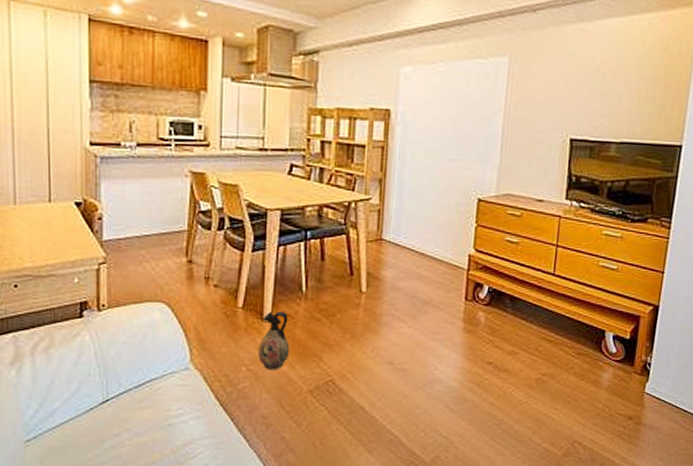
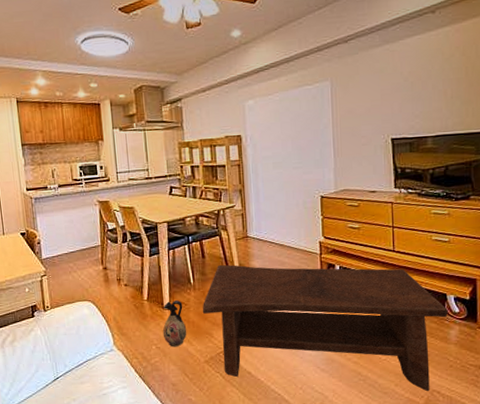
coffee table: none [312,272,604,442] -> present [202,265,448,392]

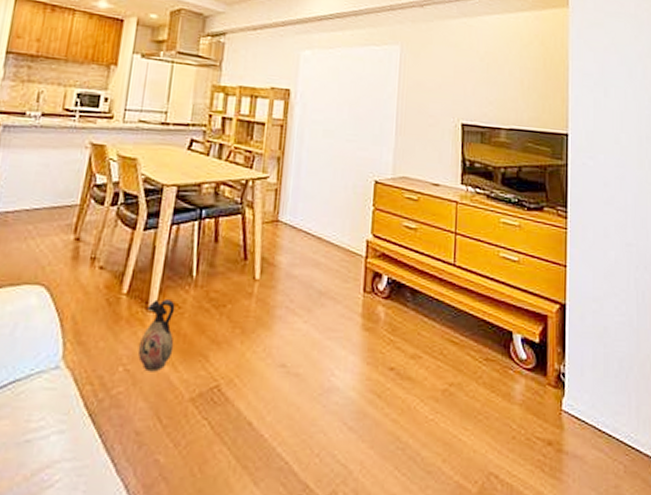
coffee table: present [202,265,448,392] -> none [200,256,513,475]

